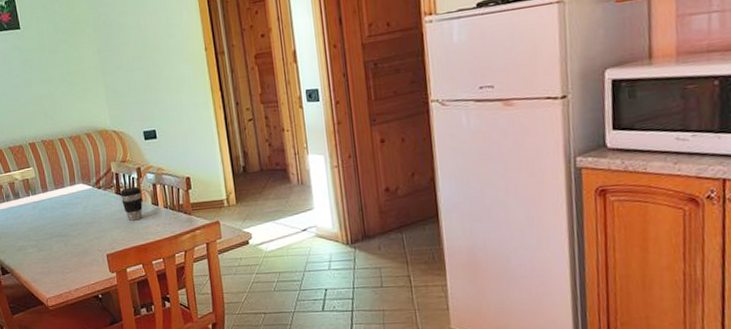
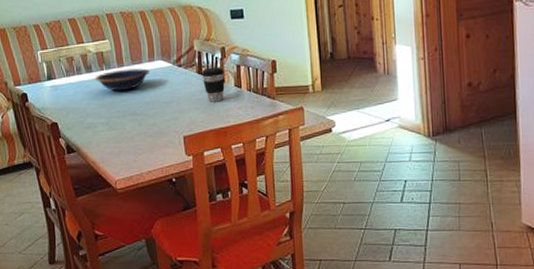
bowl: none [22,192,72,215] -> present [95,68,149,92]

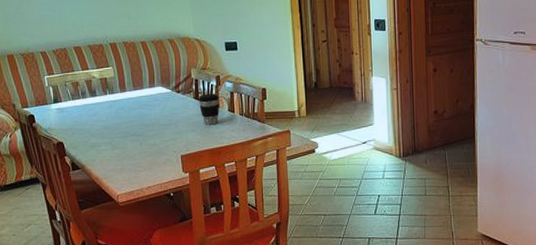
bowl: present [95,68,149,92] -> none [99,93,150,114]

